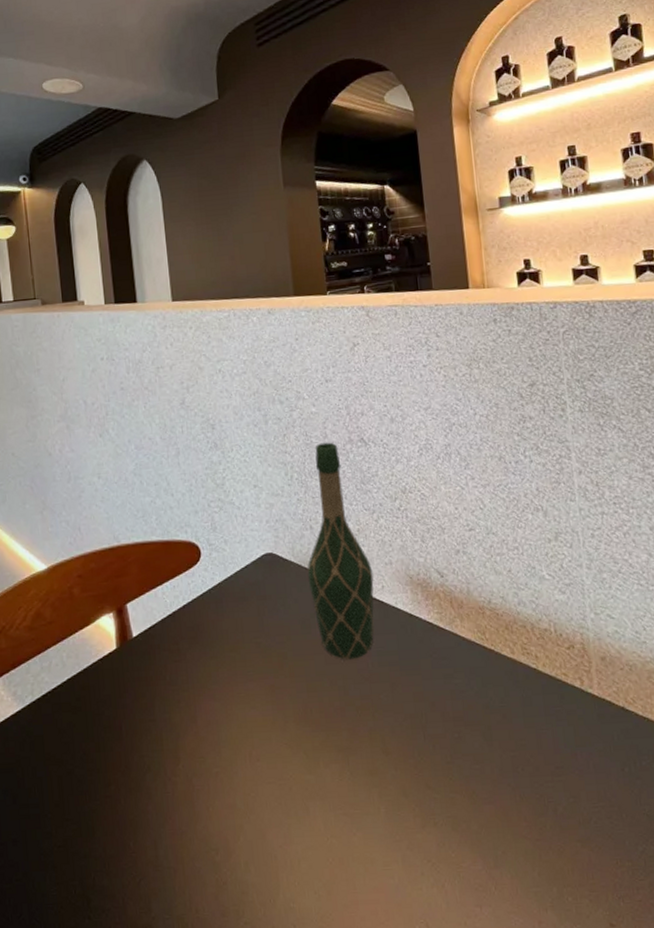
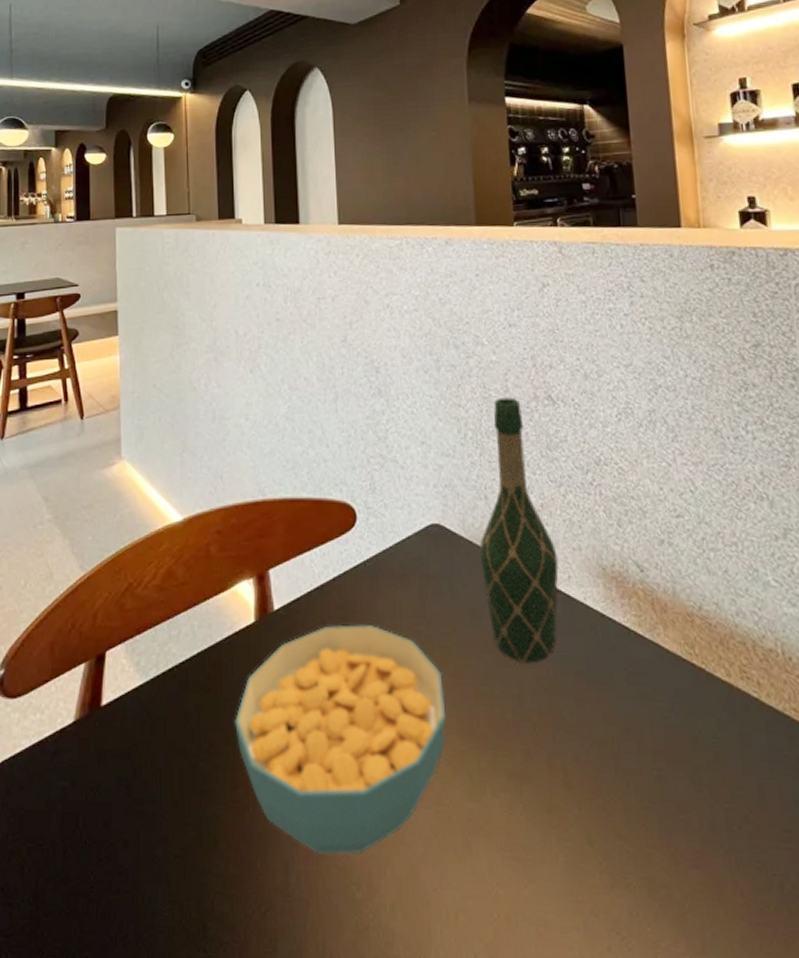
cereal bowl: none [104,641,285,831] -> present [235,624,447,856]

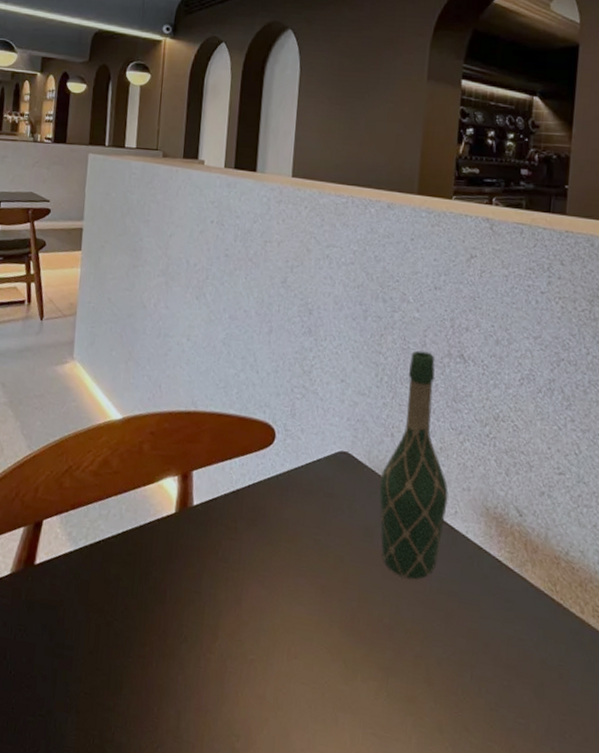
cereal bowl: present [235,624,447,856] -> none [148,524,334,713]

